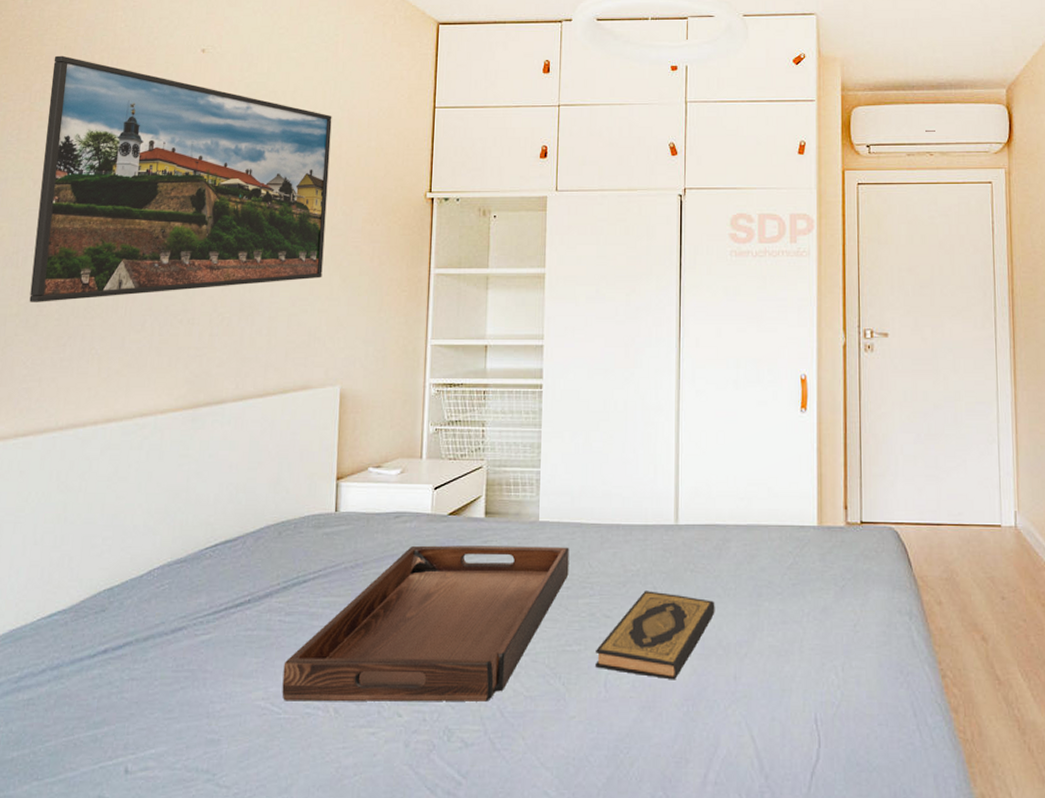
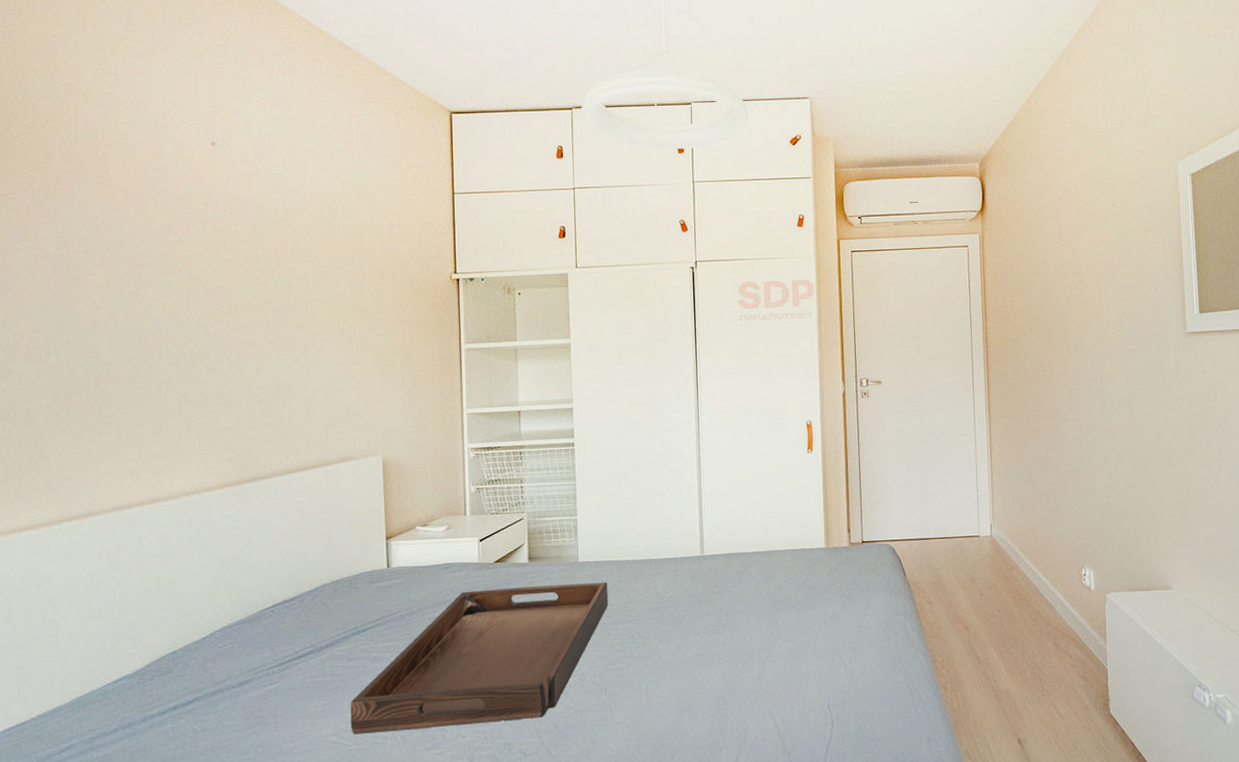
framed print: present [29,55,332,302] -> none [54,151,356,395]
hardback book: present [596,591,715,680] -> none [636,613,740,685]

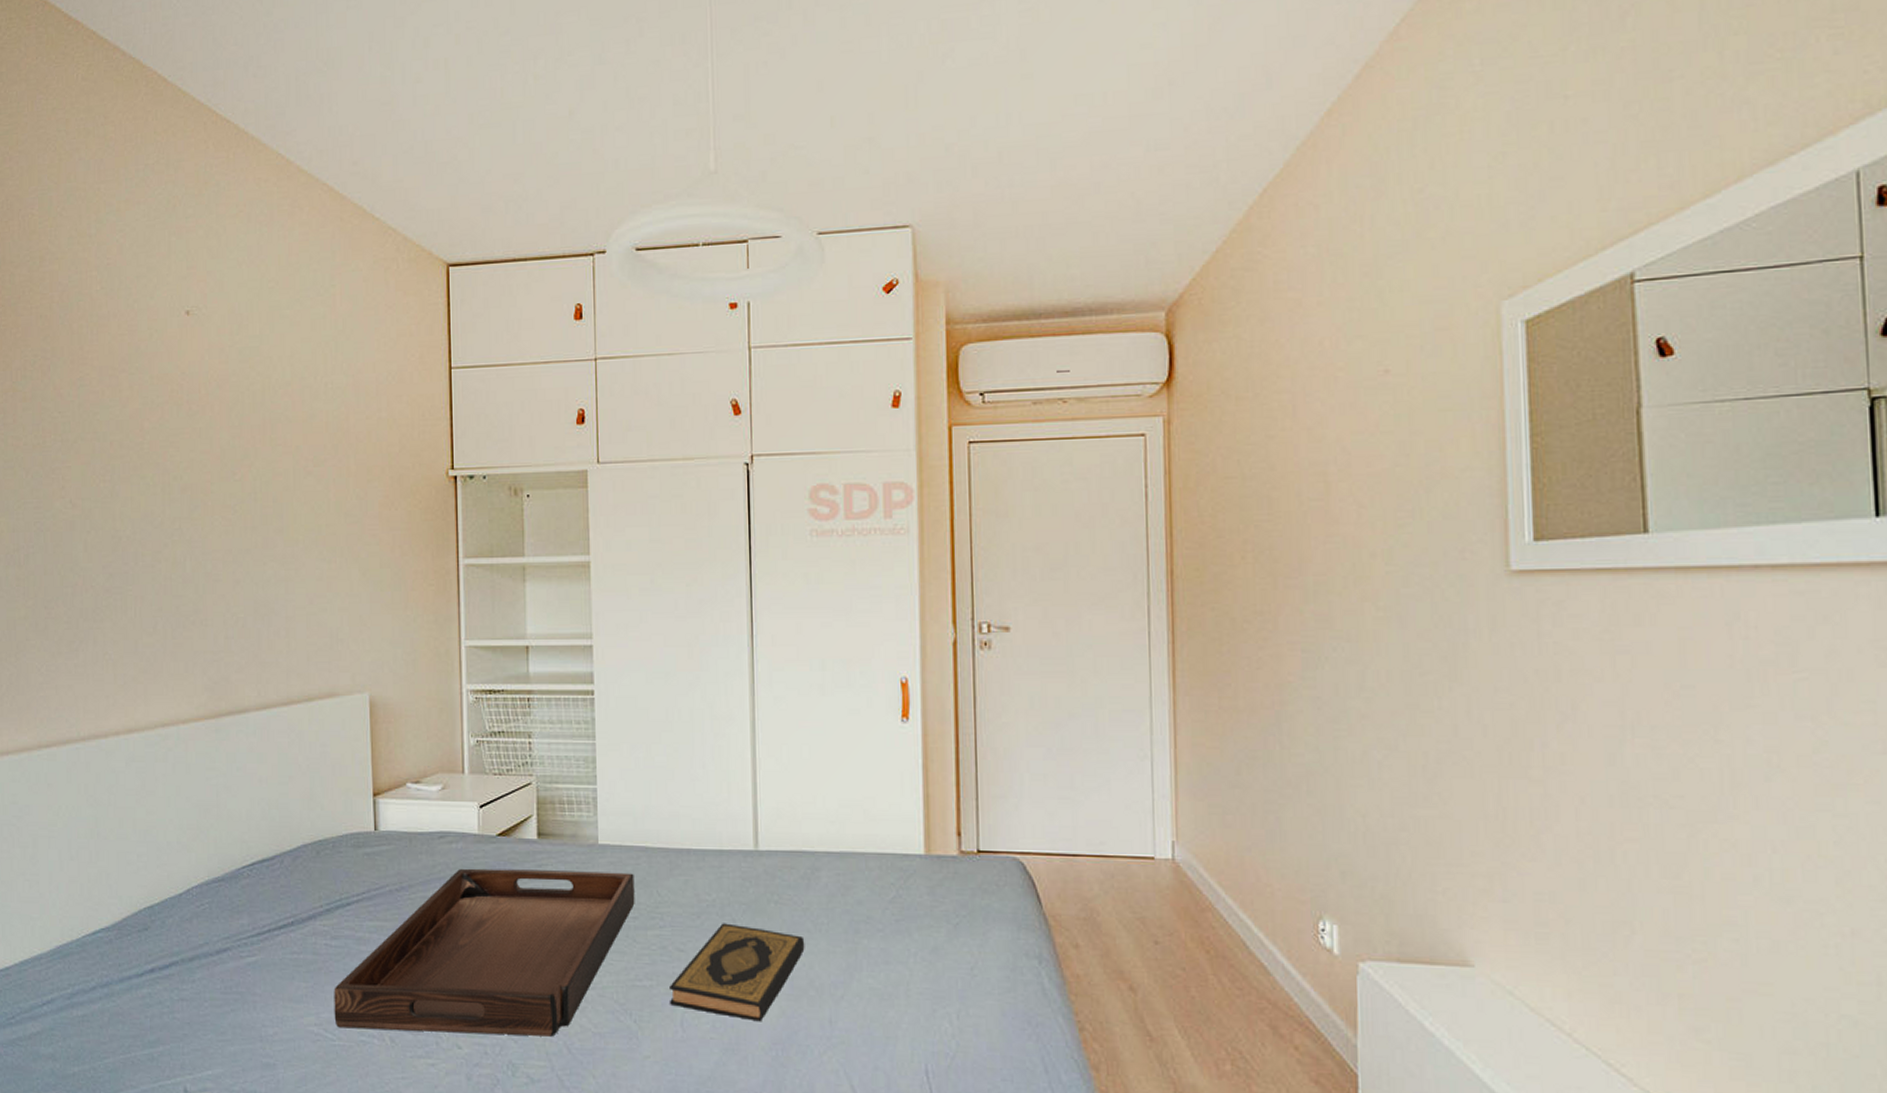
hardback book: none [636,613,740,685] -> present [670,923,805,1022]

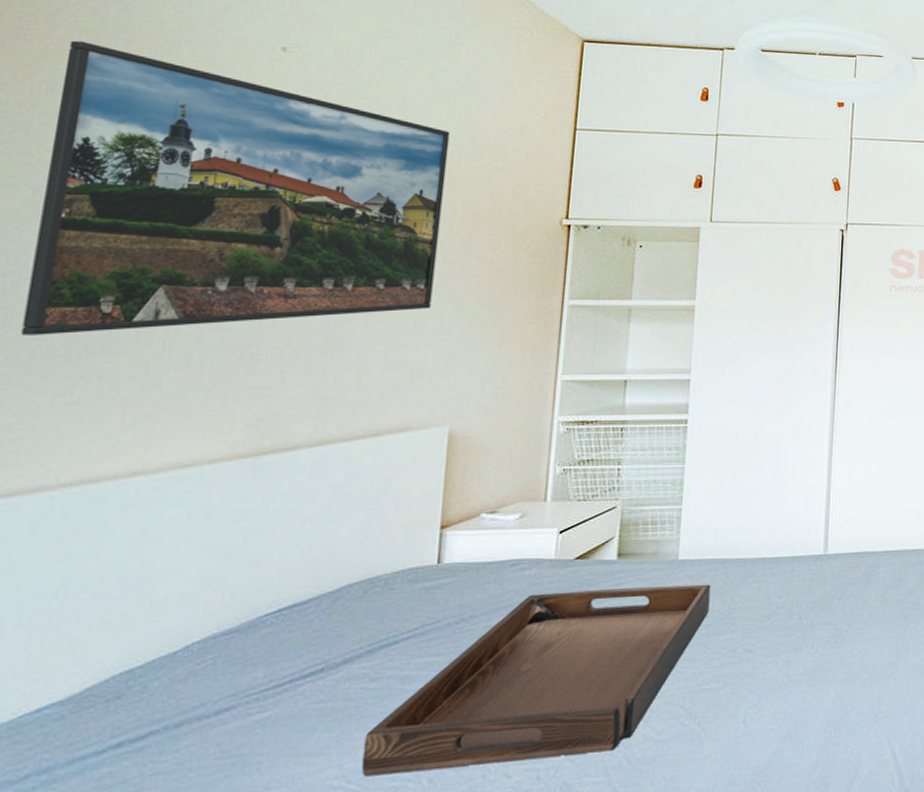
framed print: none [31,326,340,604] -> present [20,40,450,335]
hardback book: present [670,923,805,1022] -> none [735,621,862,708]

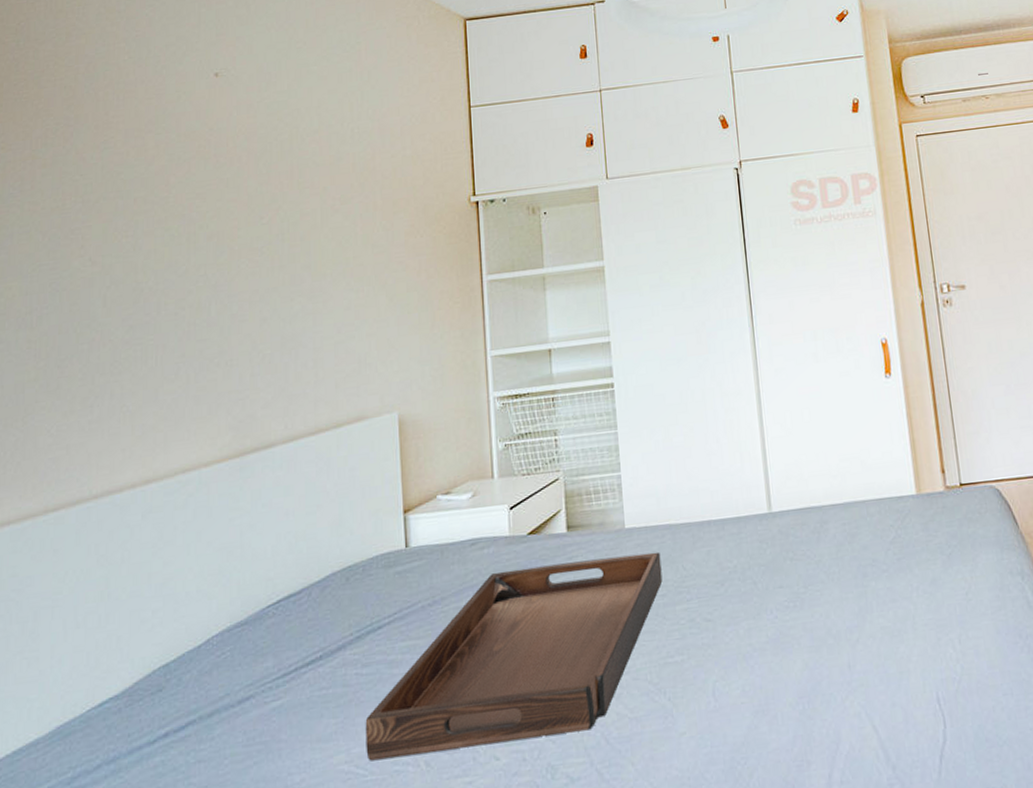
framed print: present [20,40,450,335] -> none [48,96,367,365]

